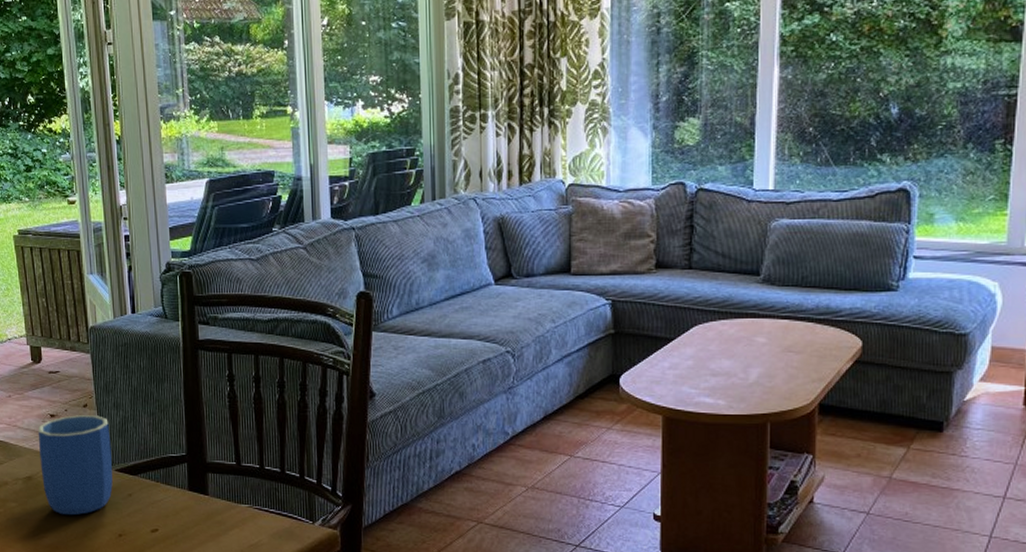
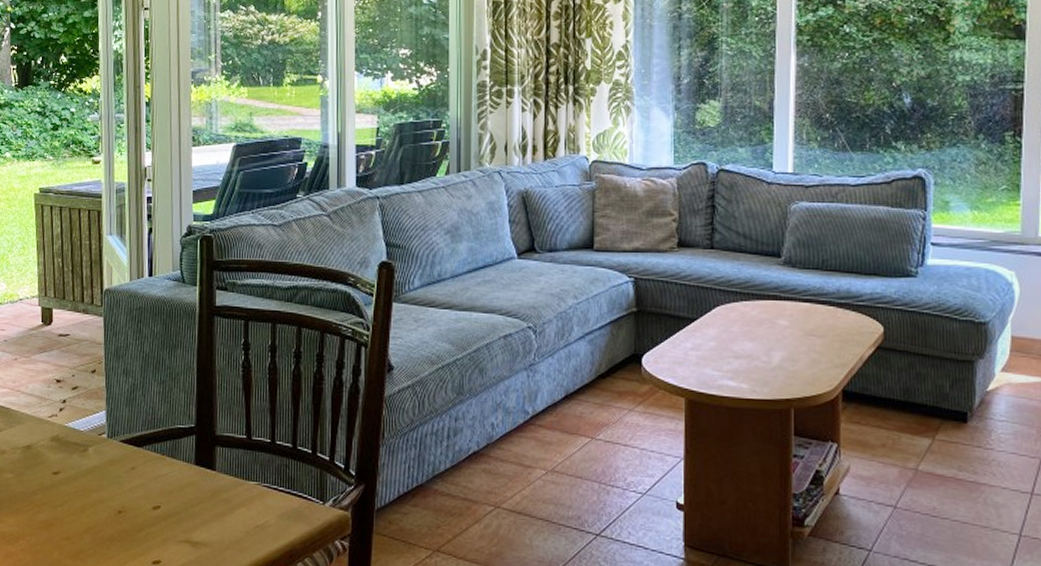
mug: present [38,415,113,516] -> none [41,381,117,489]

